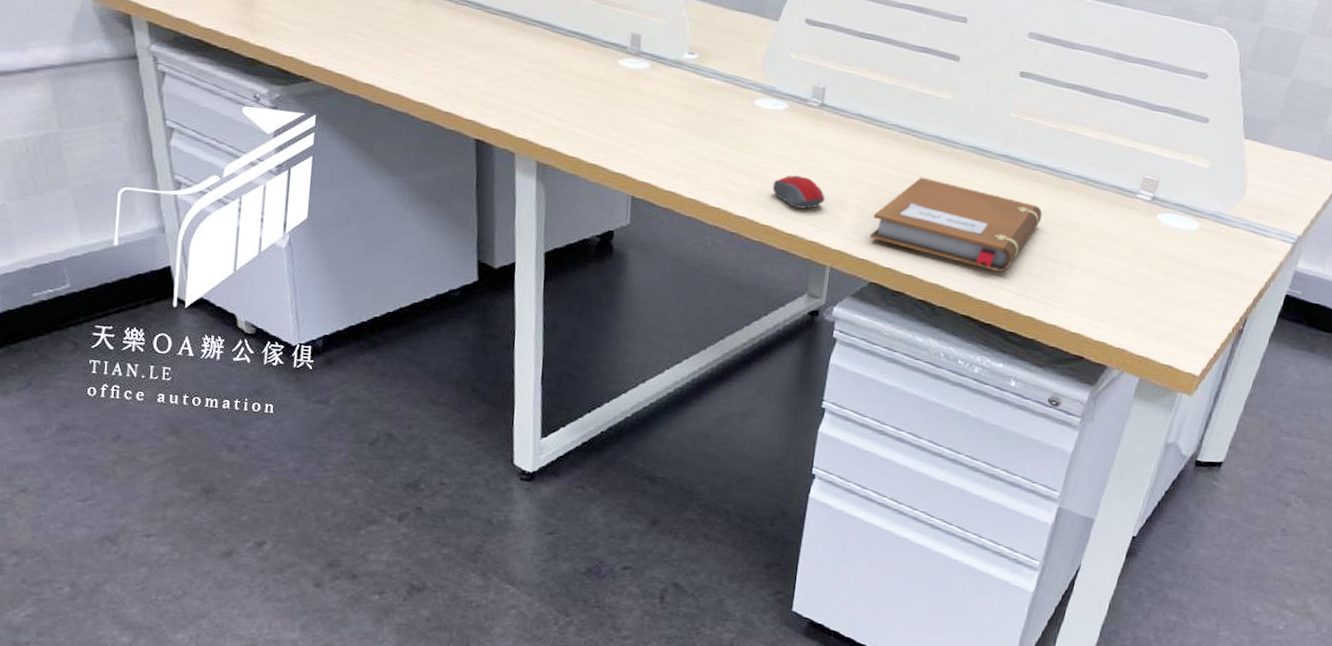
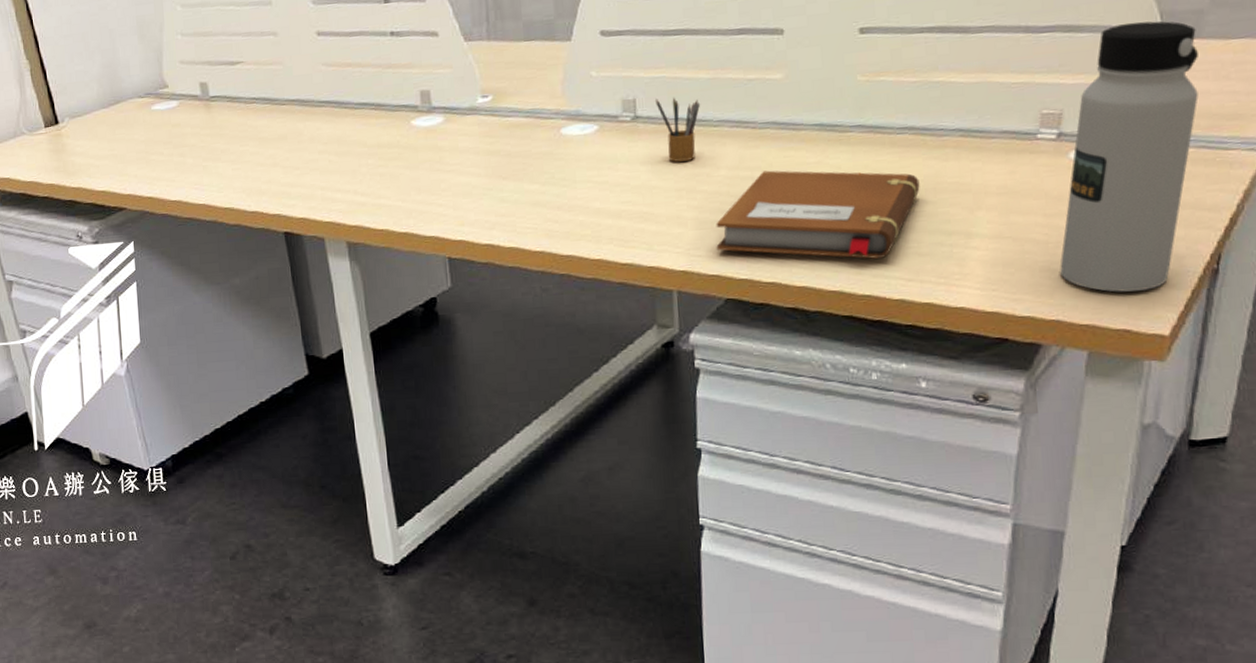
computer mouse: present [772,174,825,209] -> none [596,198,658,234]
pencil box: none [842,92,880,154] -> present [655,97,701,162]
water bottle: none [1132,118,1266,337] -> present [1060,21,1199,292]

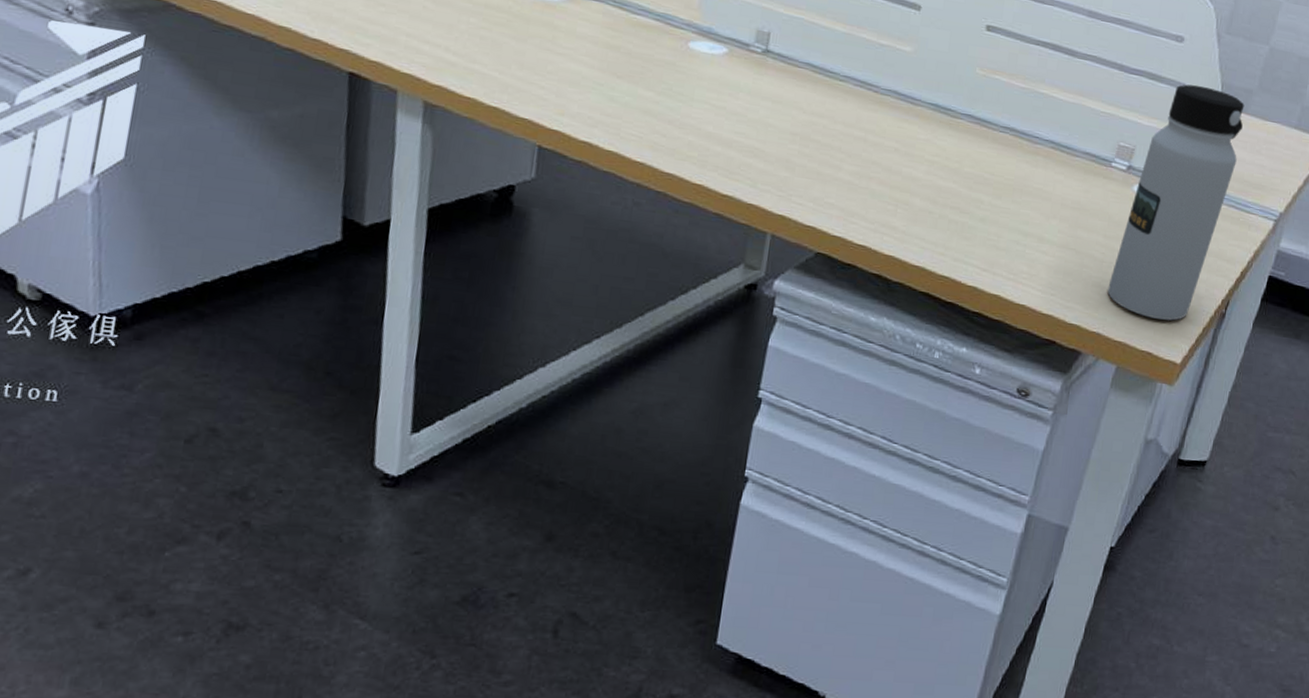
pencil box: present [655,97,701,162] -> none [789,38,832,108]
notebook: present [716,170,920,259] -> none [817,135,1010,244]

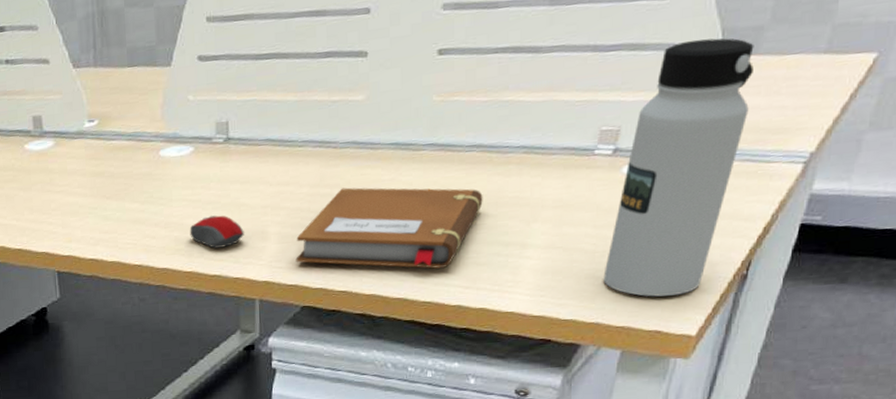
computer mouse: none [706,127,768,167] -> present [189,215,244,249]
notebook: none [817,135,1010,244] -> present [296,187,483,269]

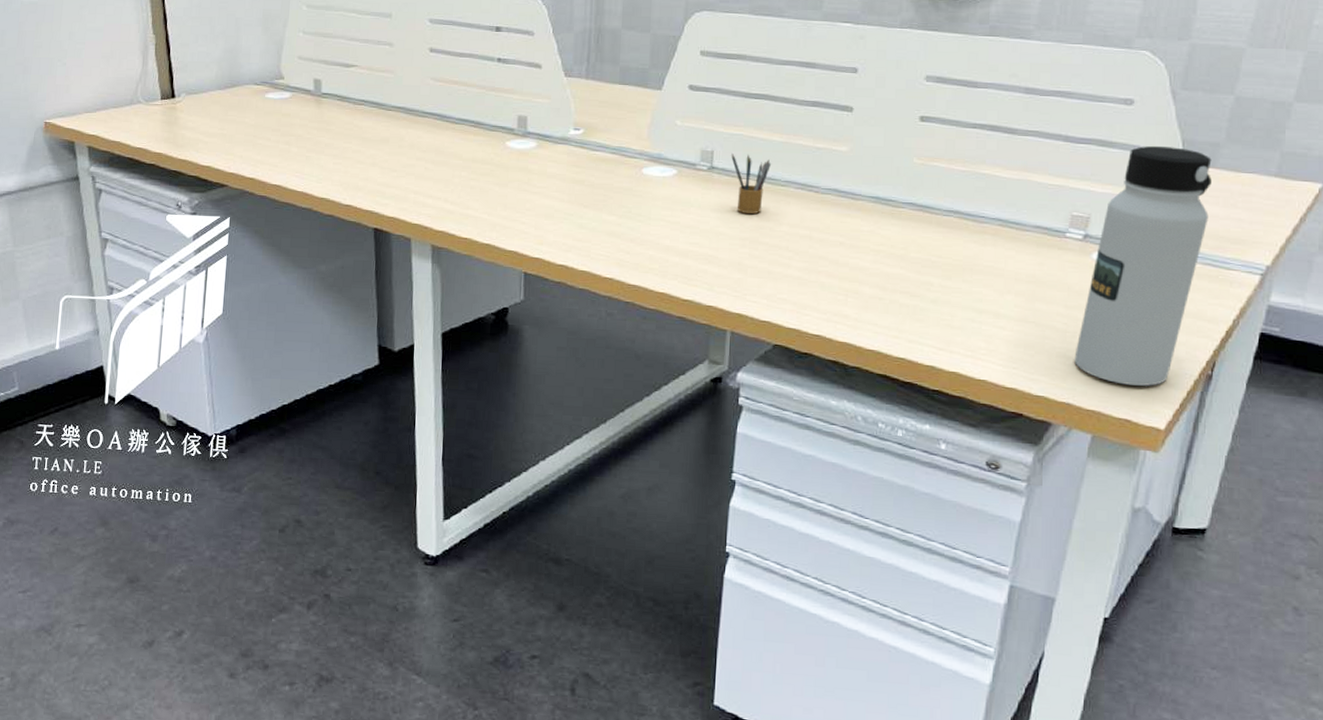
computer mouse: present [189,215,244,249] -> none [665,240,721,273]
pencil box: none [246,119,288,181] -> present [731,154,772,214]
notebook: present [296,187,483,269] -> none [770,232,959,326]

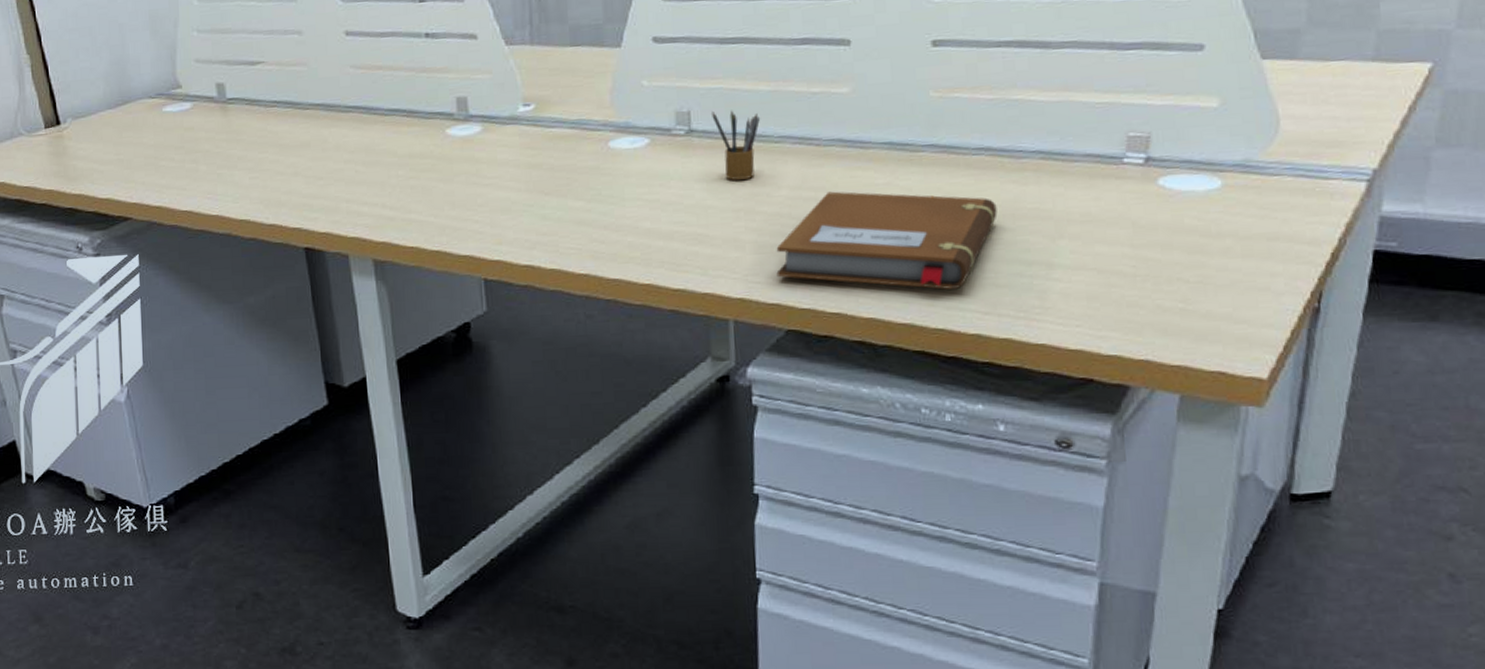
notebook: none [770,232,959,326] -> present [776,191,998,290]
water bottle: present [1074,145,1212,386] -> none [1148,40,1296,331]

